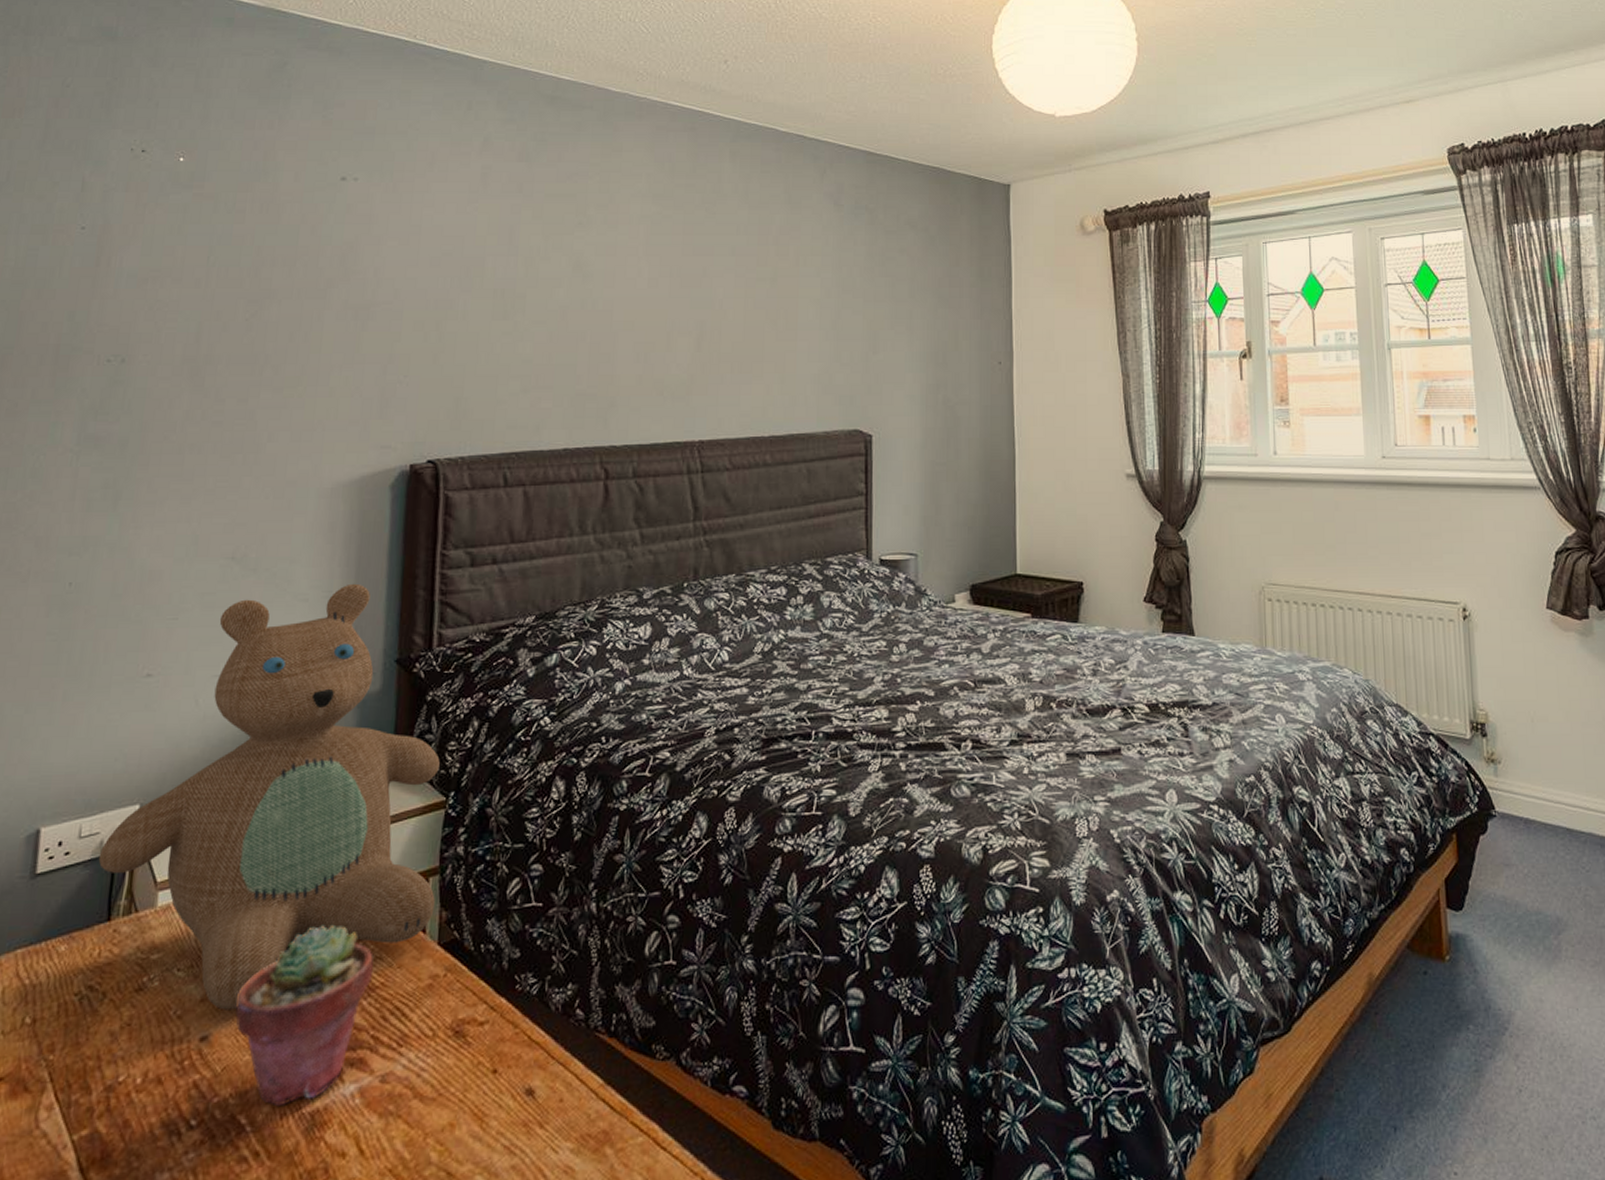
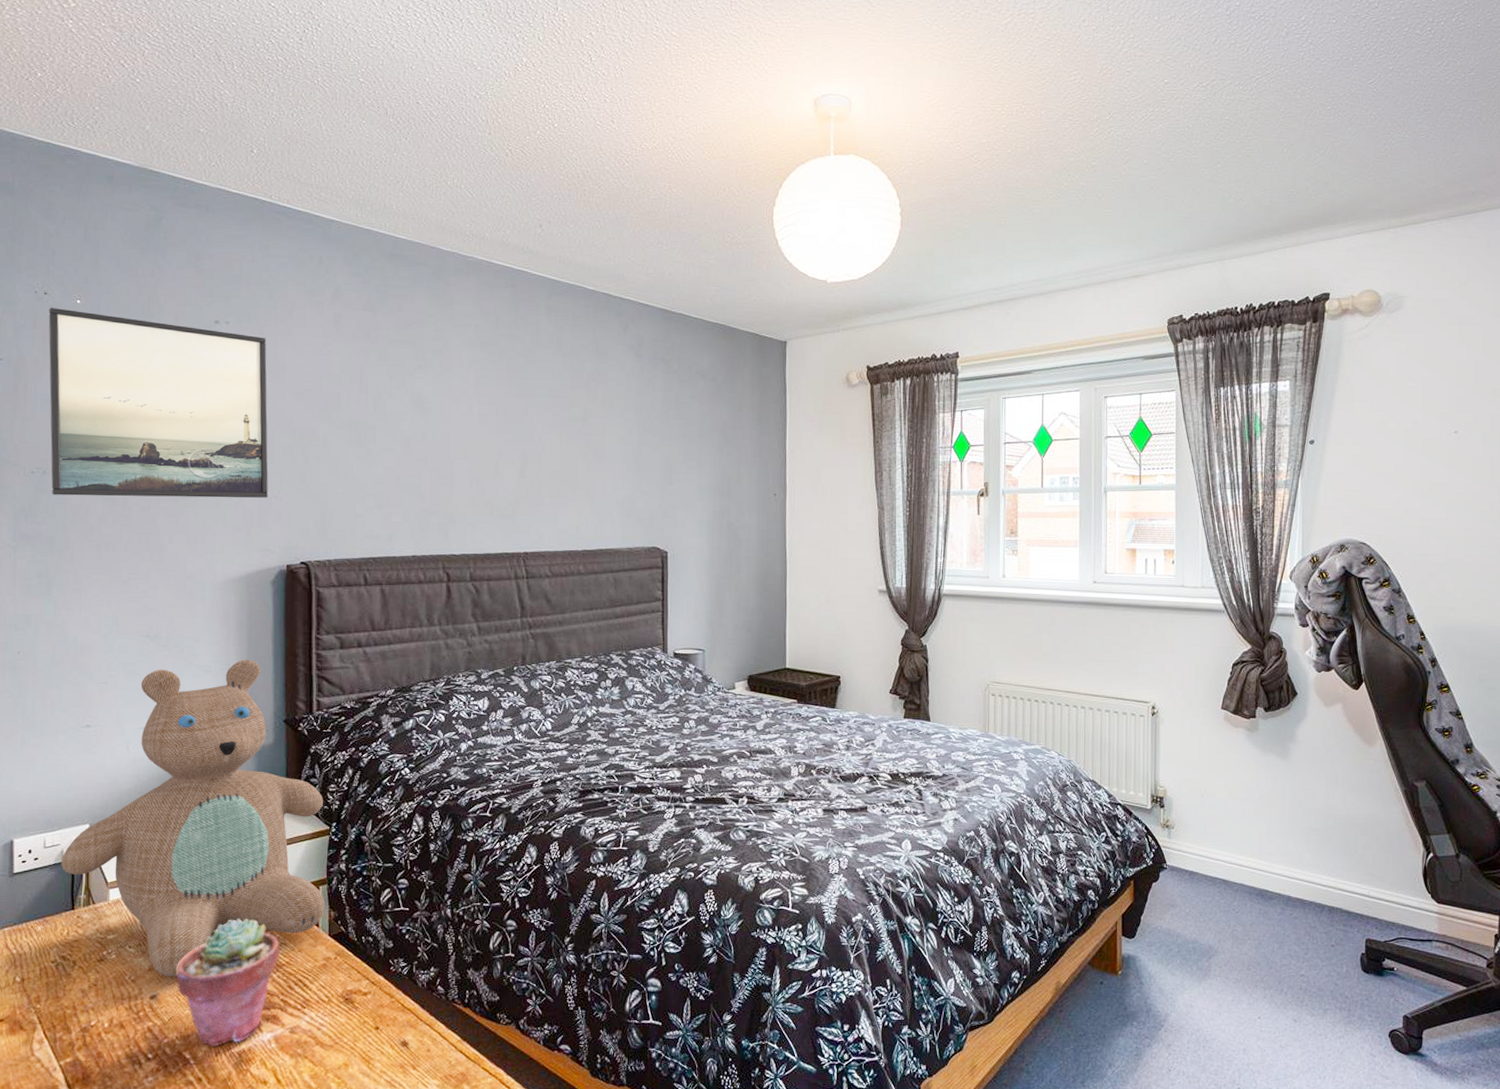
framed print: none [129,167,401,388] -> present [48,308,269,498]

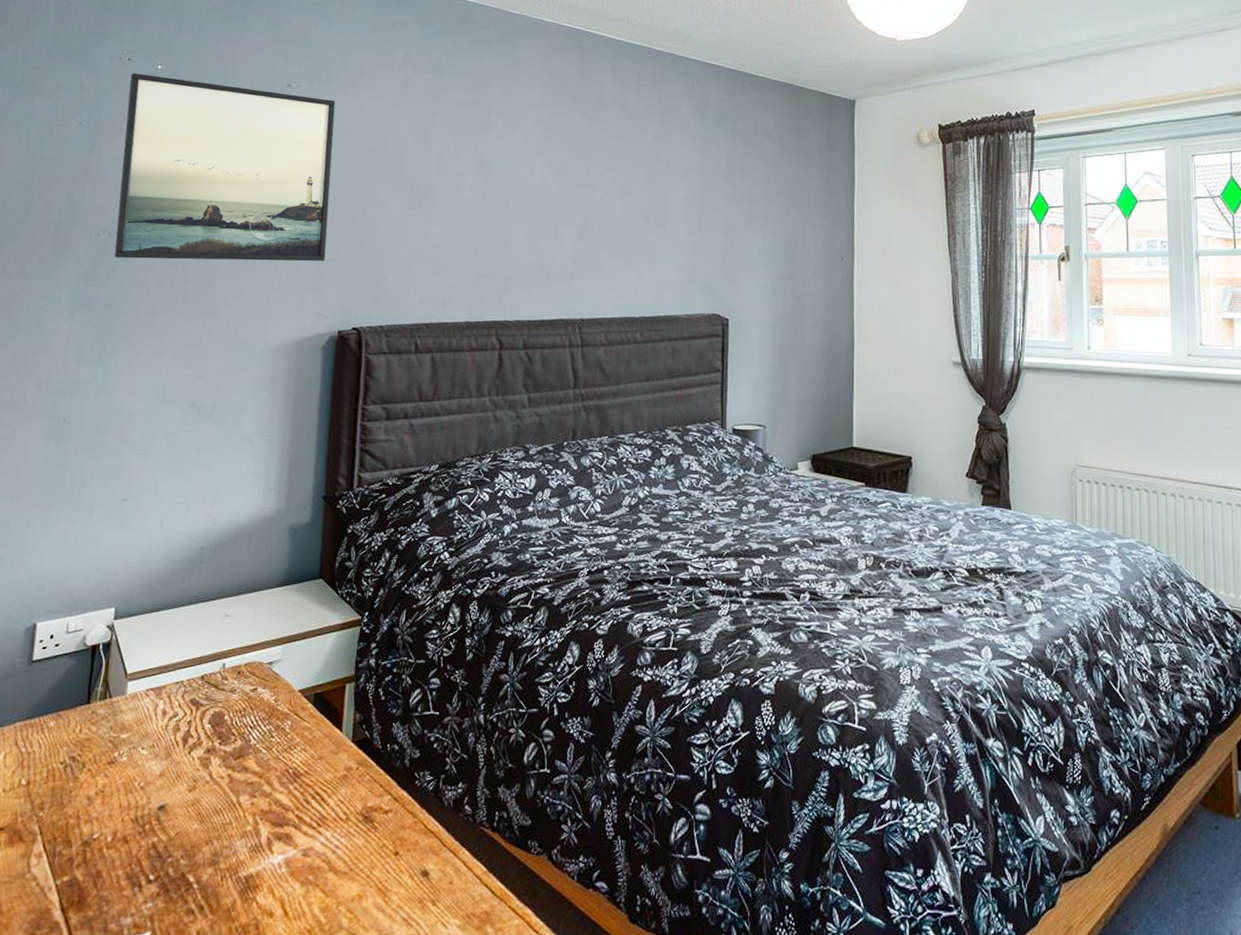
teddy bear: present [61,659,325,978] -> none [81,430,357,785]
potted succulent: present [176,918,280,1047] -> none [187,718,300,870]

